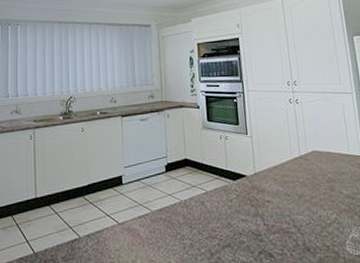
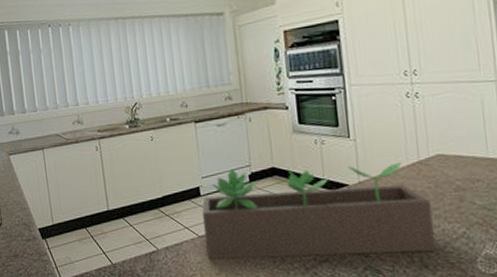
succulent planter: none [123,157,315,246] -> present [202,162,436,259]

